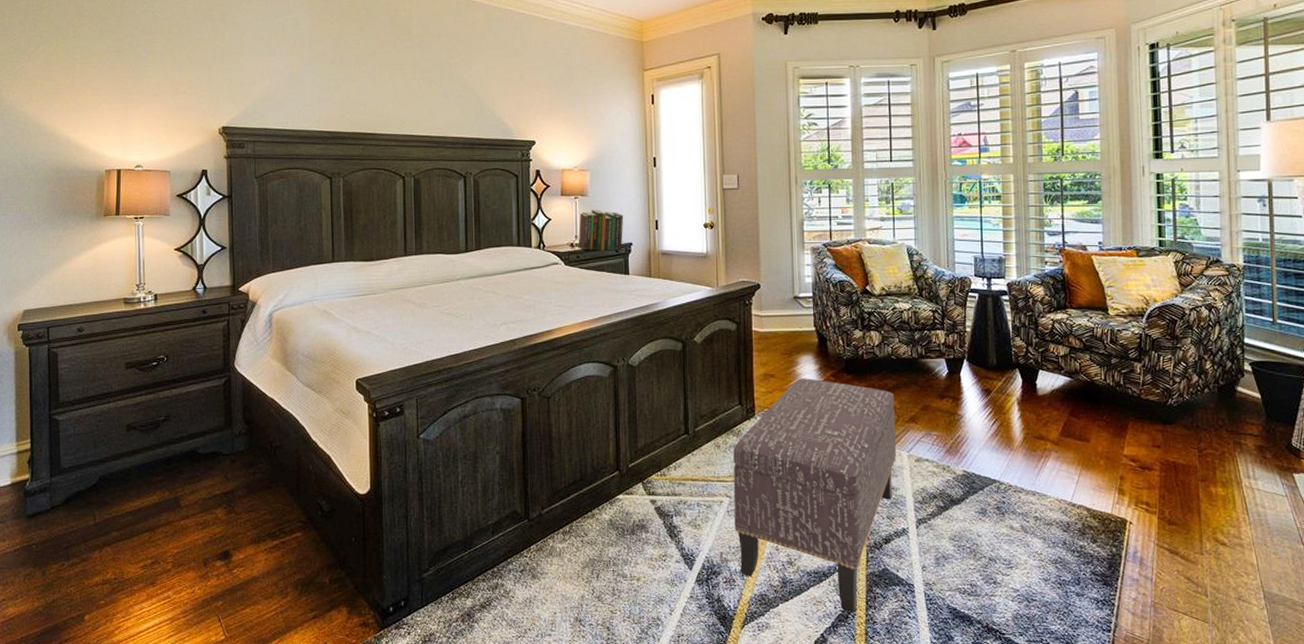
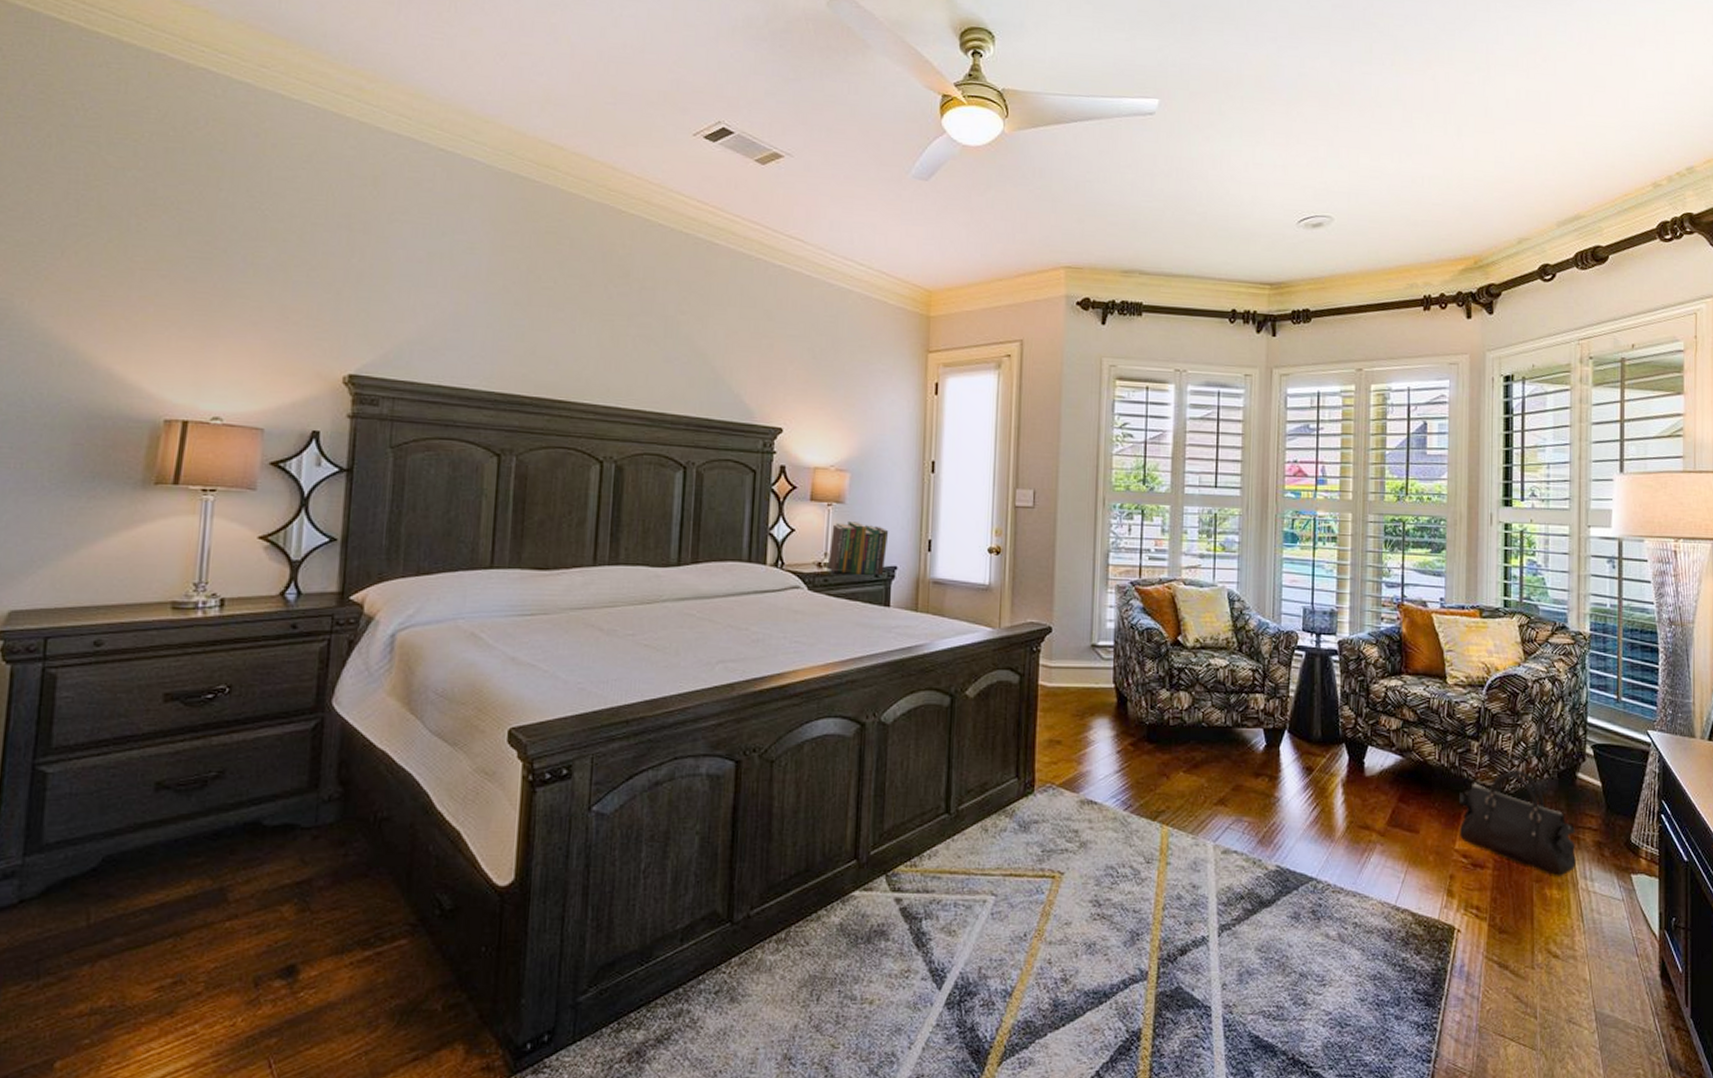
ottoman: present [732,378,896,613] -> none [999,746,1202,1044]
shoulder bag: none [1125,386,1239,476] -> present [1459,770,1576,876]

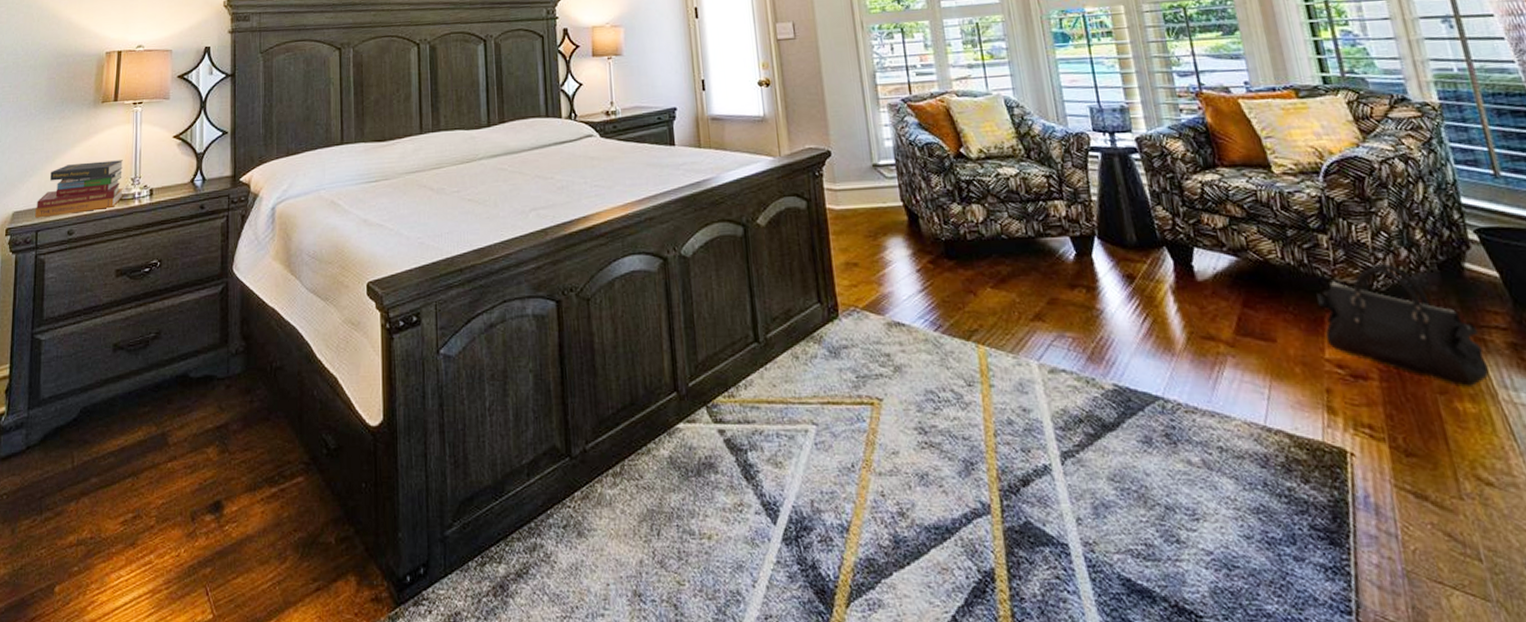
books: none [44,557,182,622] -> present [35,160,123,218]
books: present [827,521,889,575] -> none [614,71,666,120]

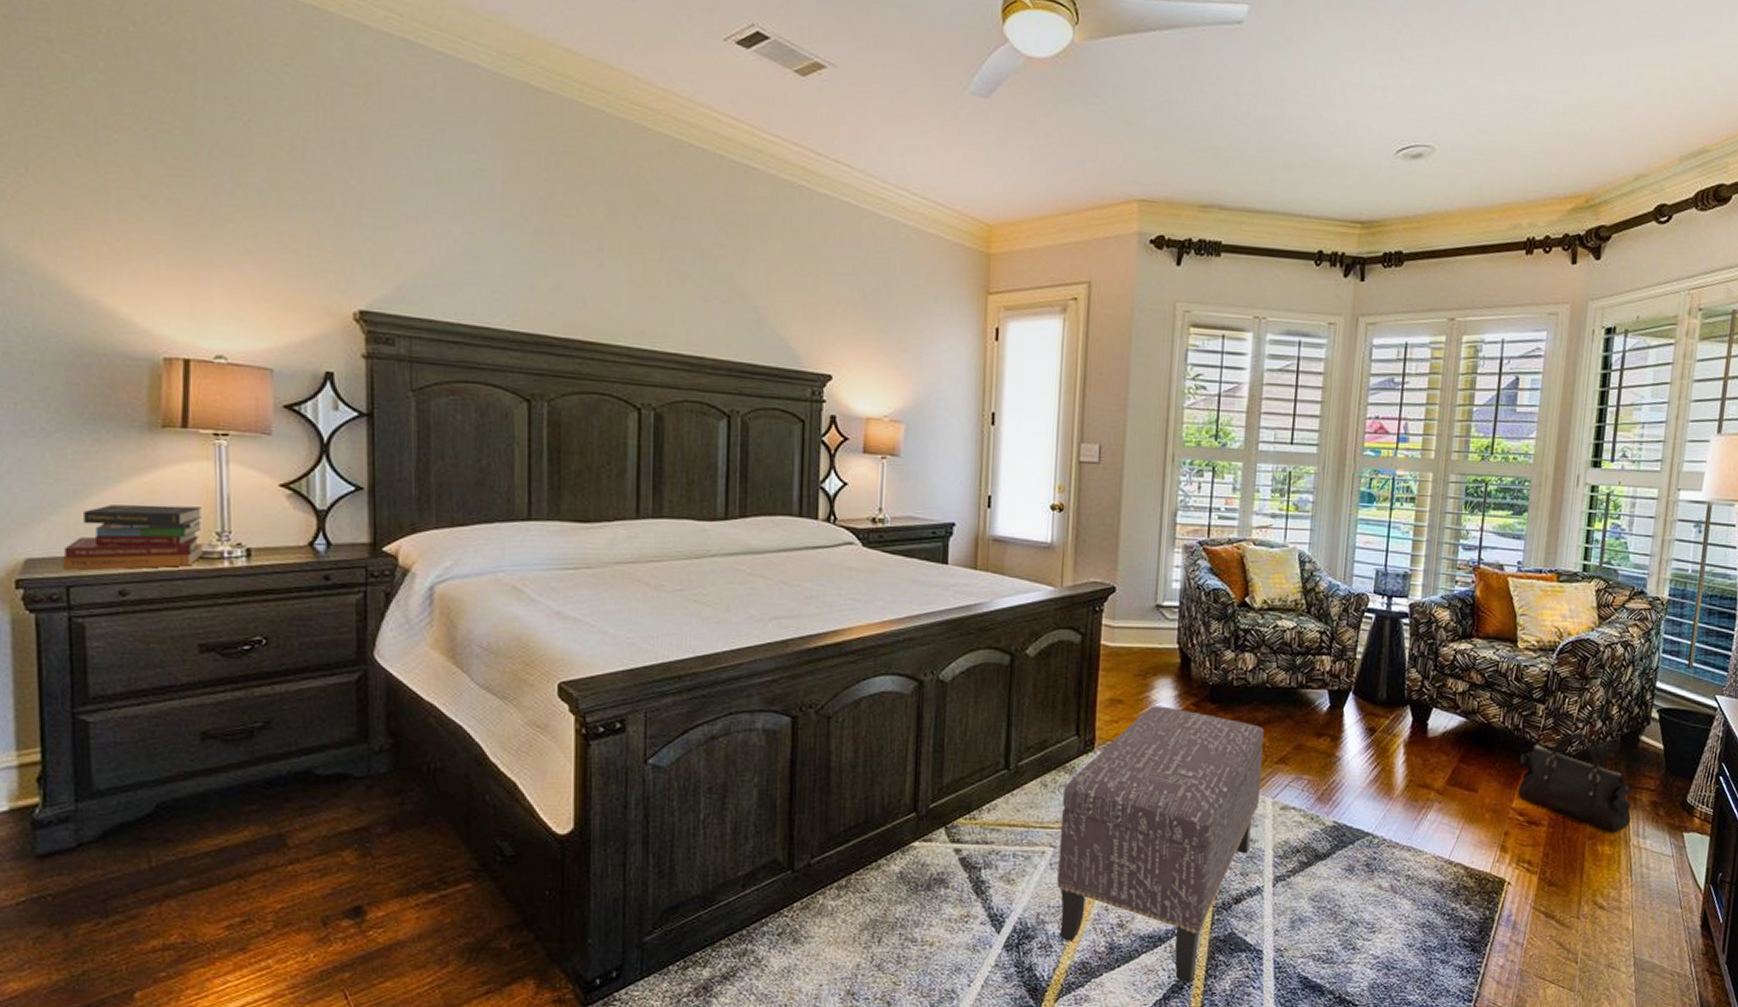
ottoman: none [815,266,1025,585] -> present [1057,706,1264,983]

